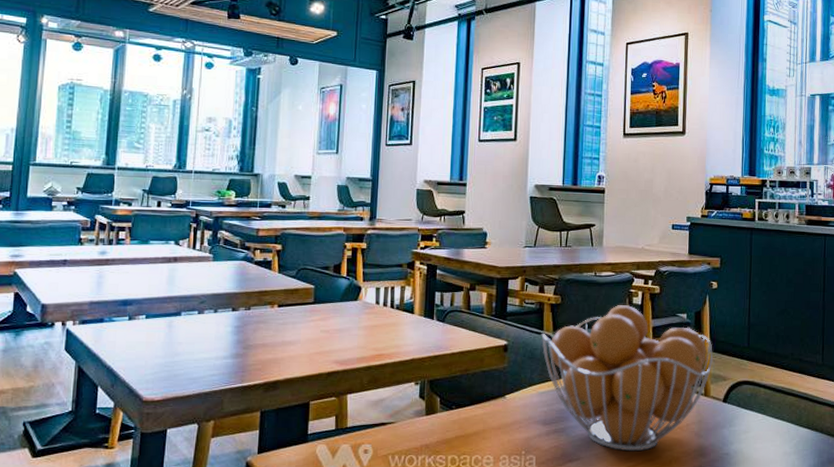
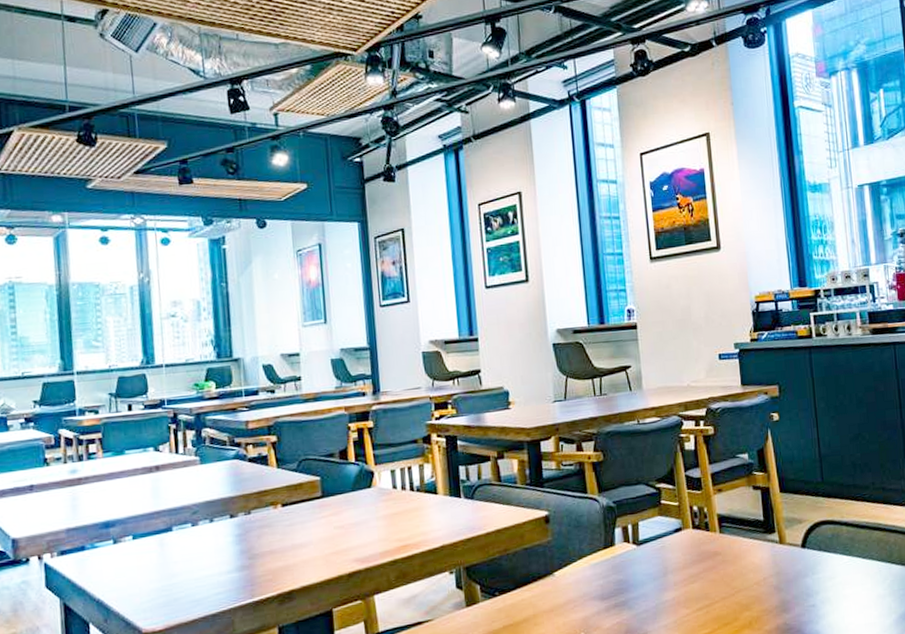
fruit basket: present [541,305,713,452] -> none [585,452,784,618]

